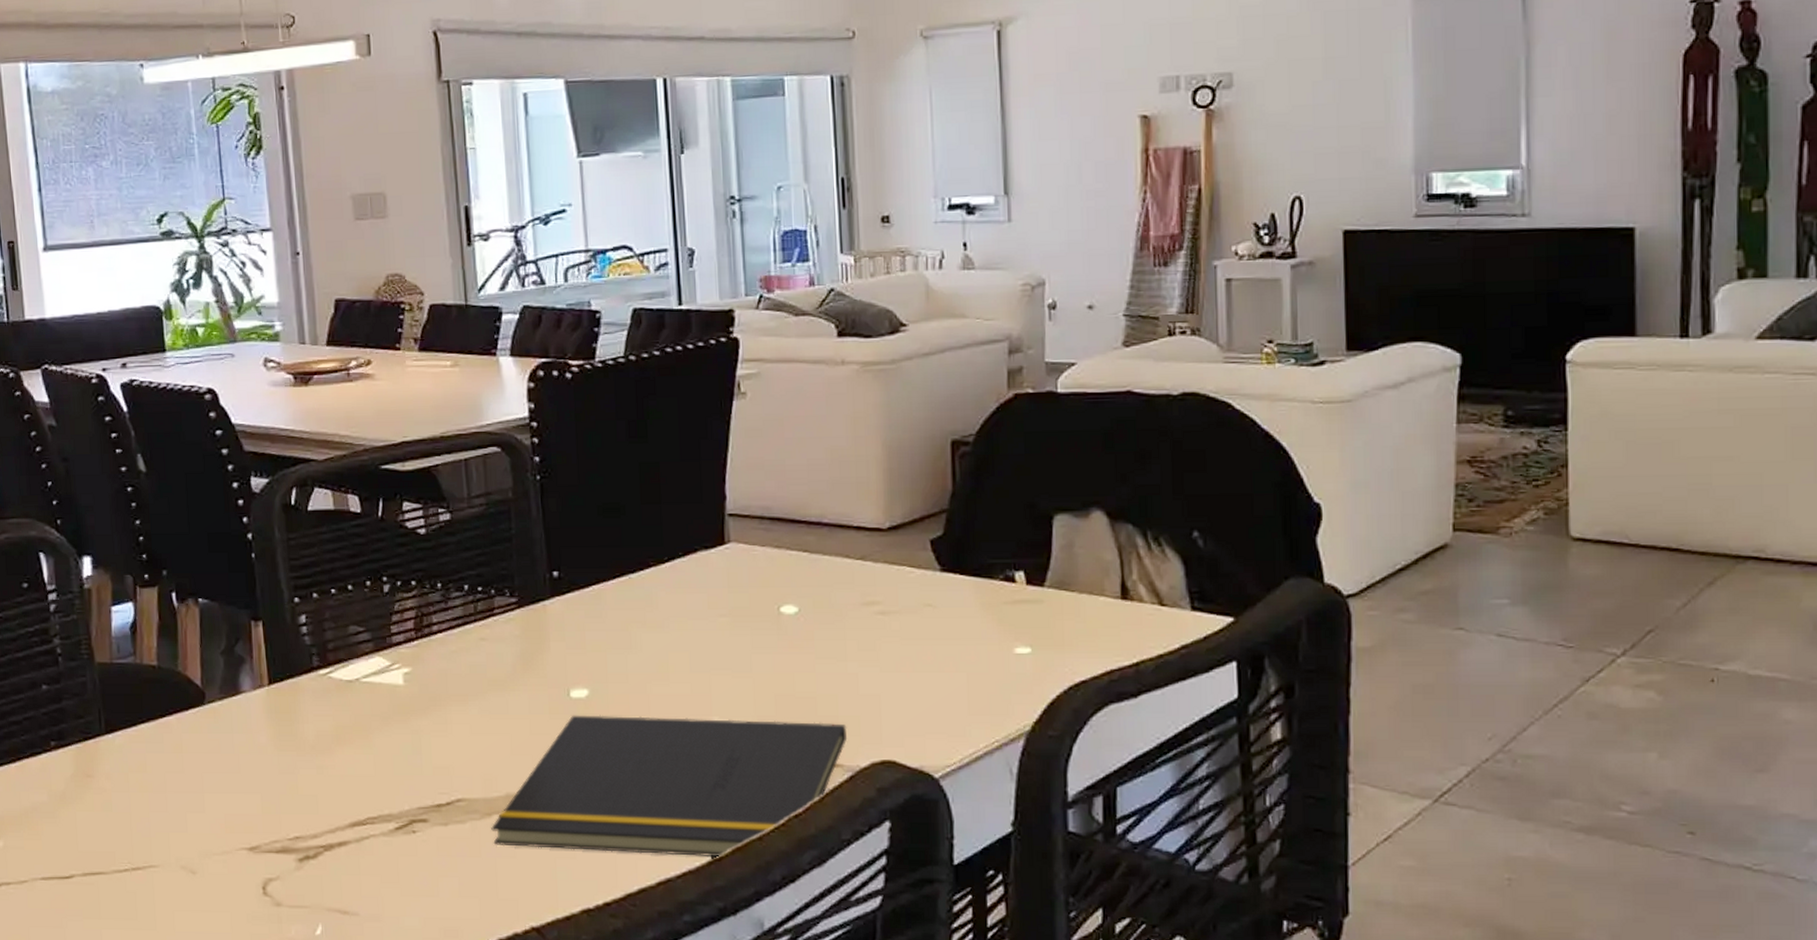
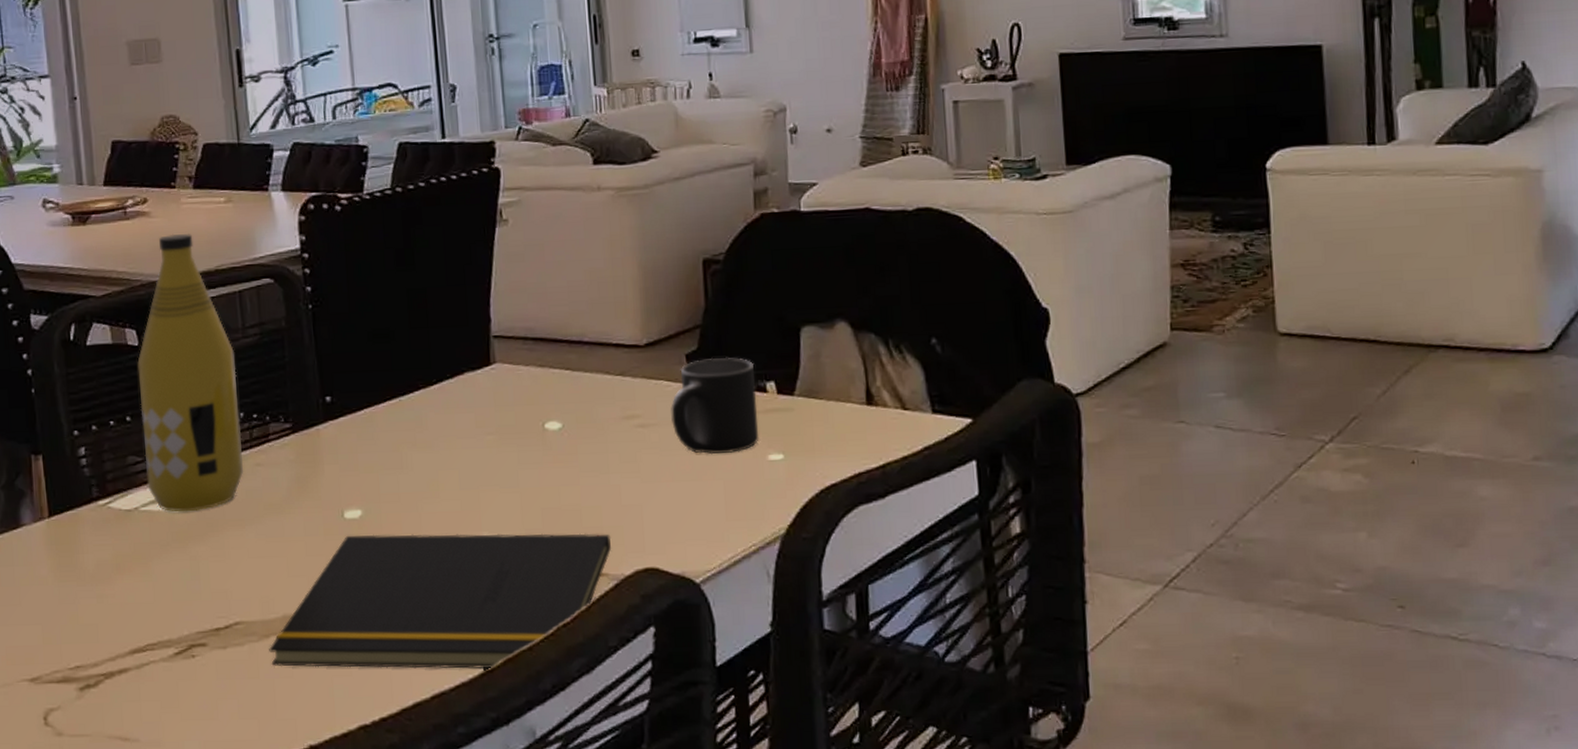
bottle: none [359,397,468,685] -> present [137,234,244,512]
mug: none [913,544,1006,646] -> present [671,357,759,455]

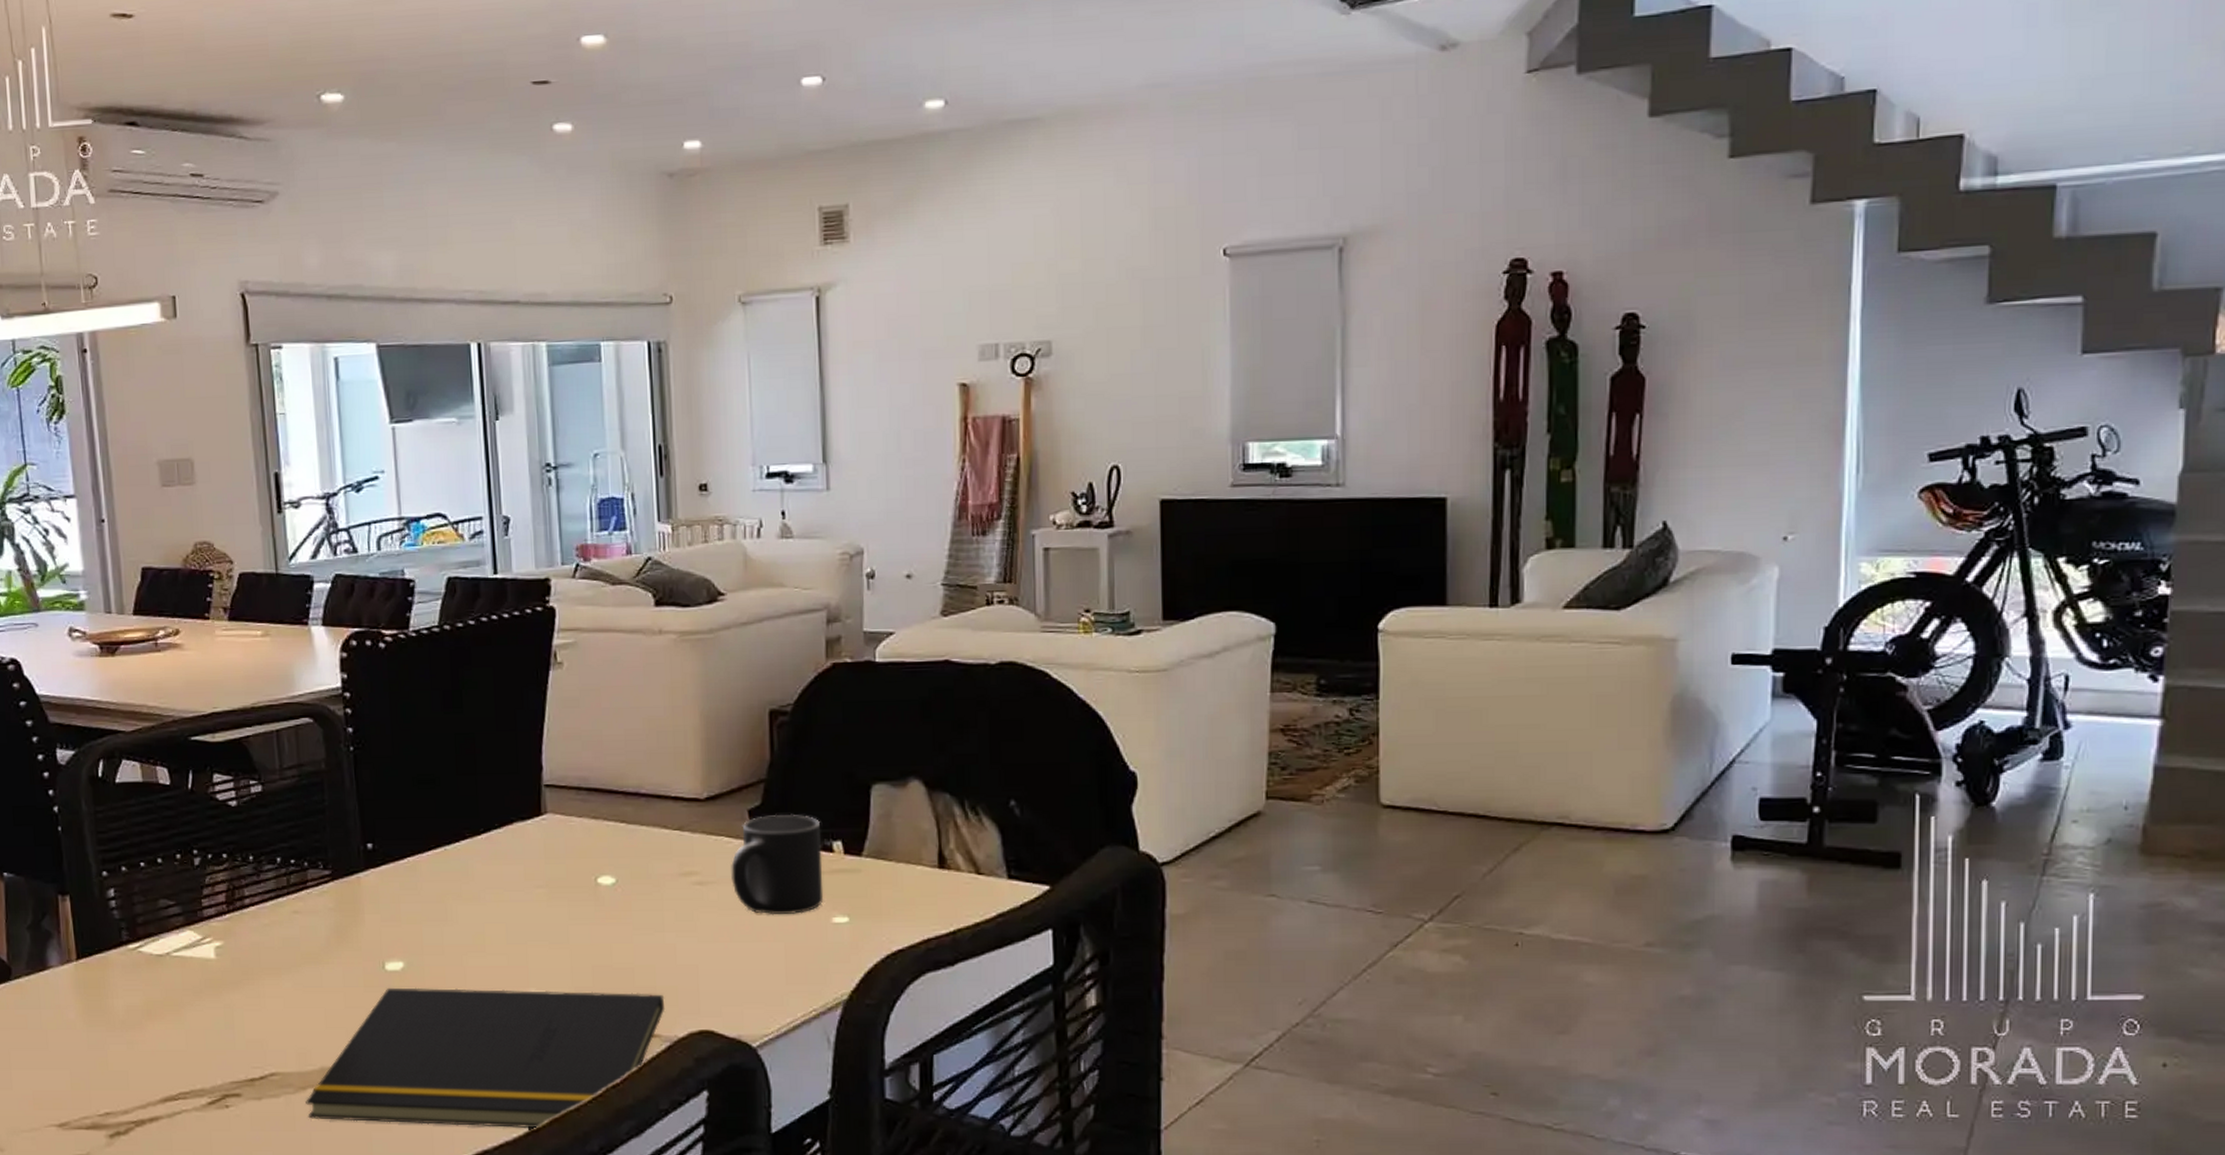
bottle: present [137,234,244,512] -> none [169,668,281,959]

